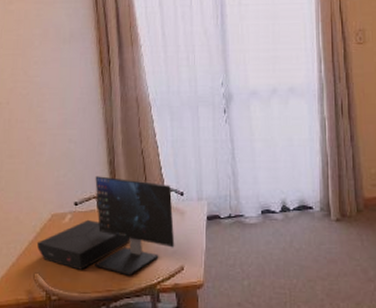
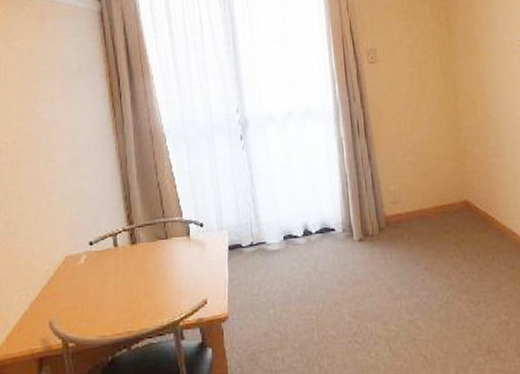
computer monitor: present [36,176,175,276] -> none [50,212,197,315]

